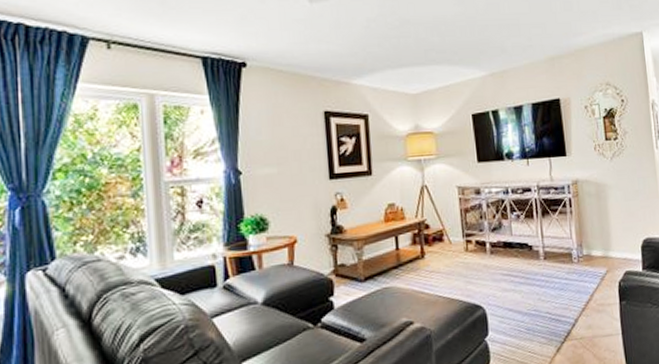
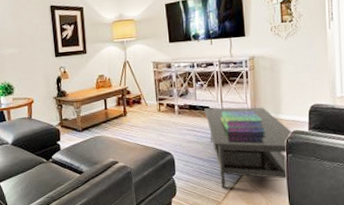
coffee table: none [522,243,627,351] -> present [204,107,294,189]
stack of books: none [542,247,595,277] -> present [221,110,266,133]

